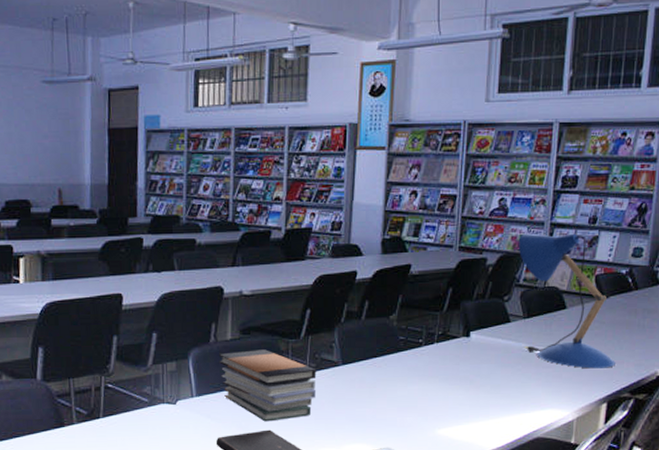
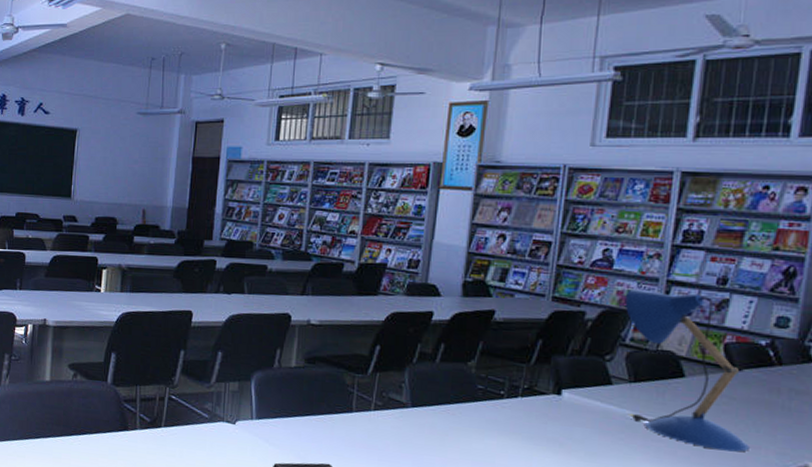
book stack: present [218,349,317,422] -> none [280,379,383,456]

